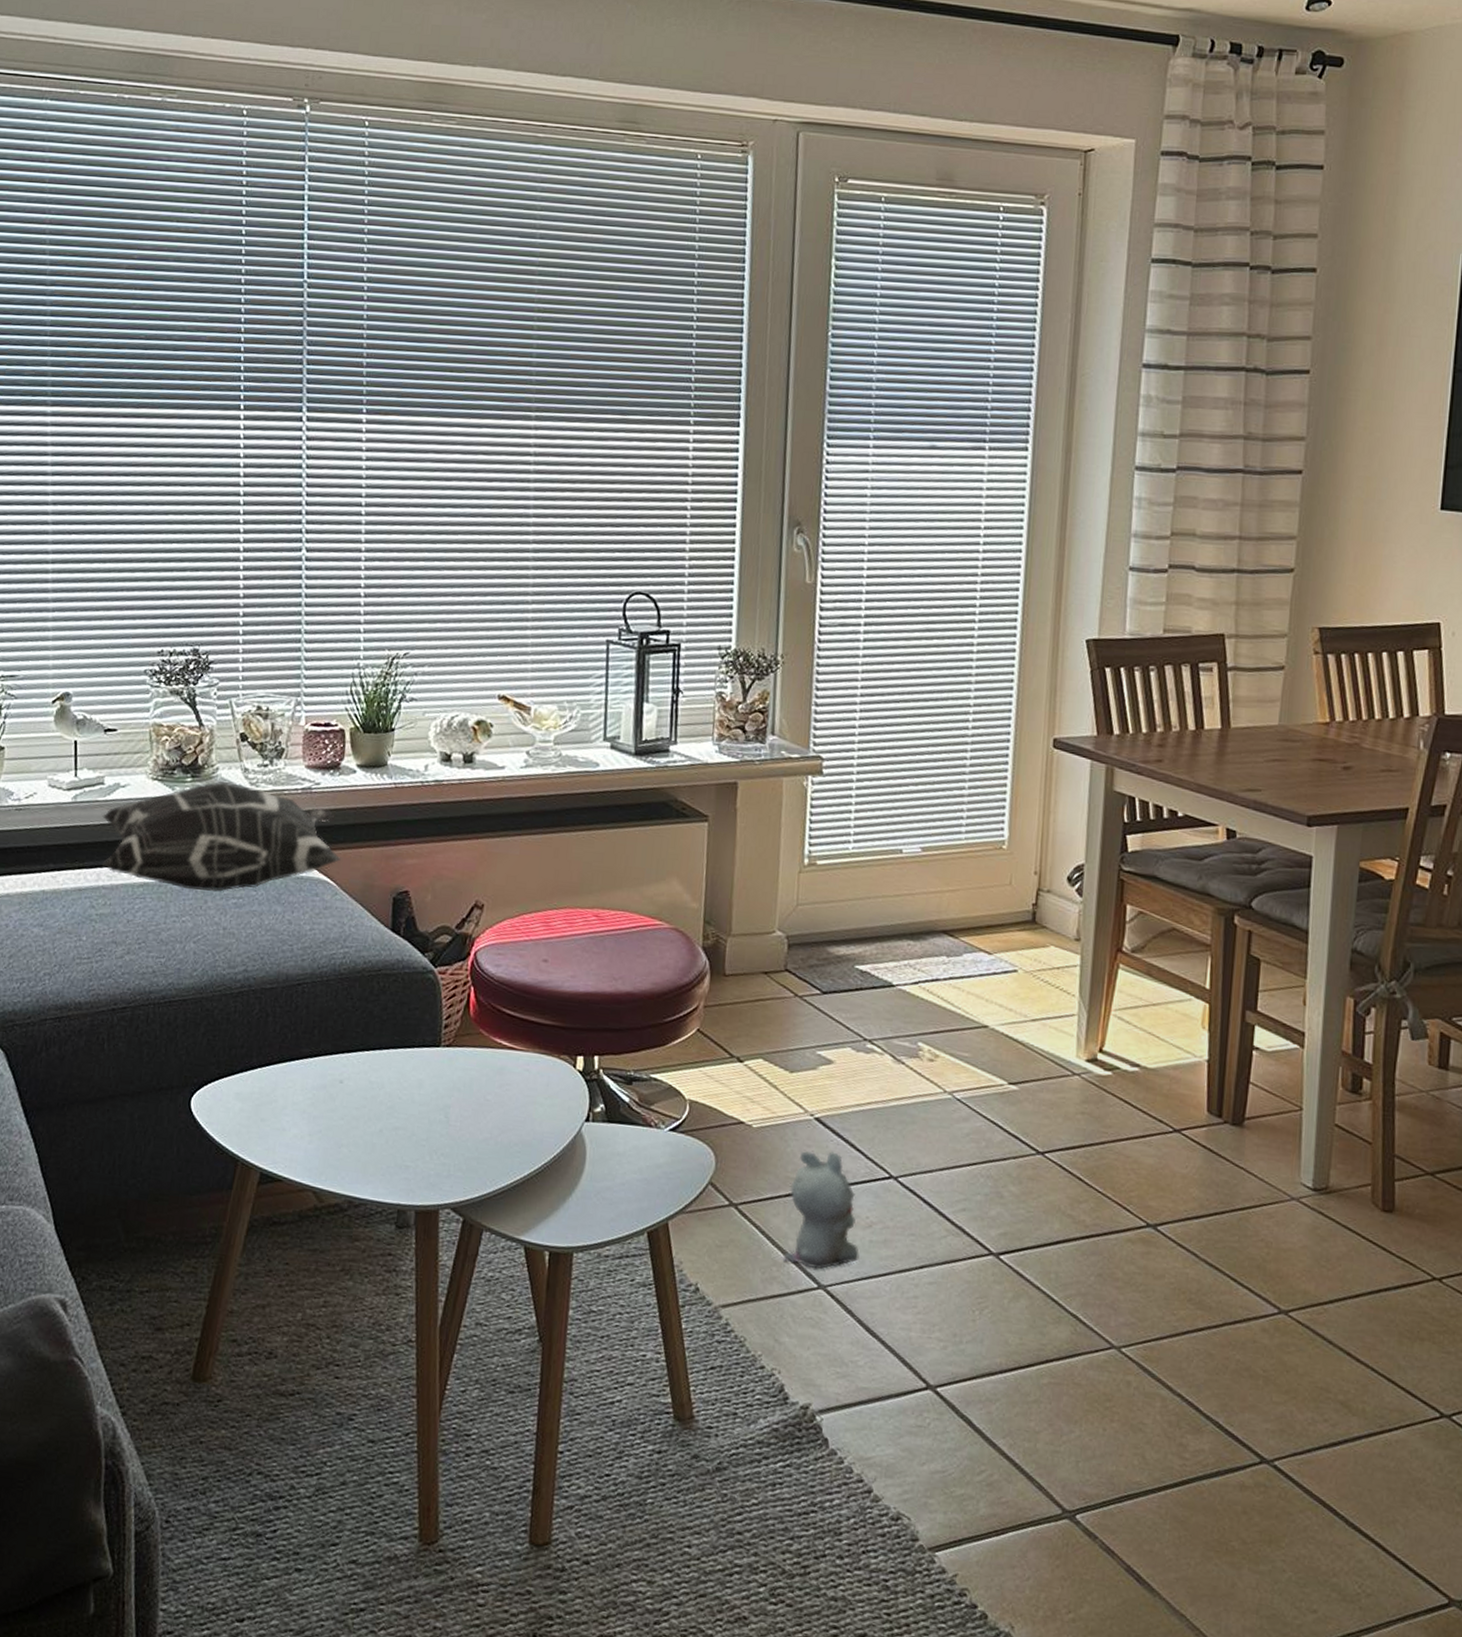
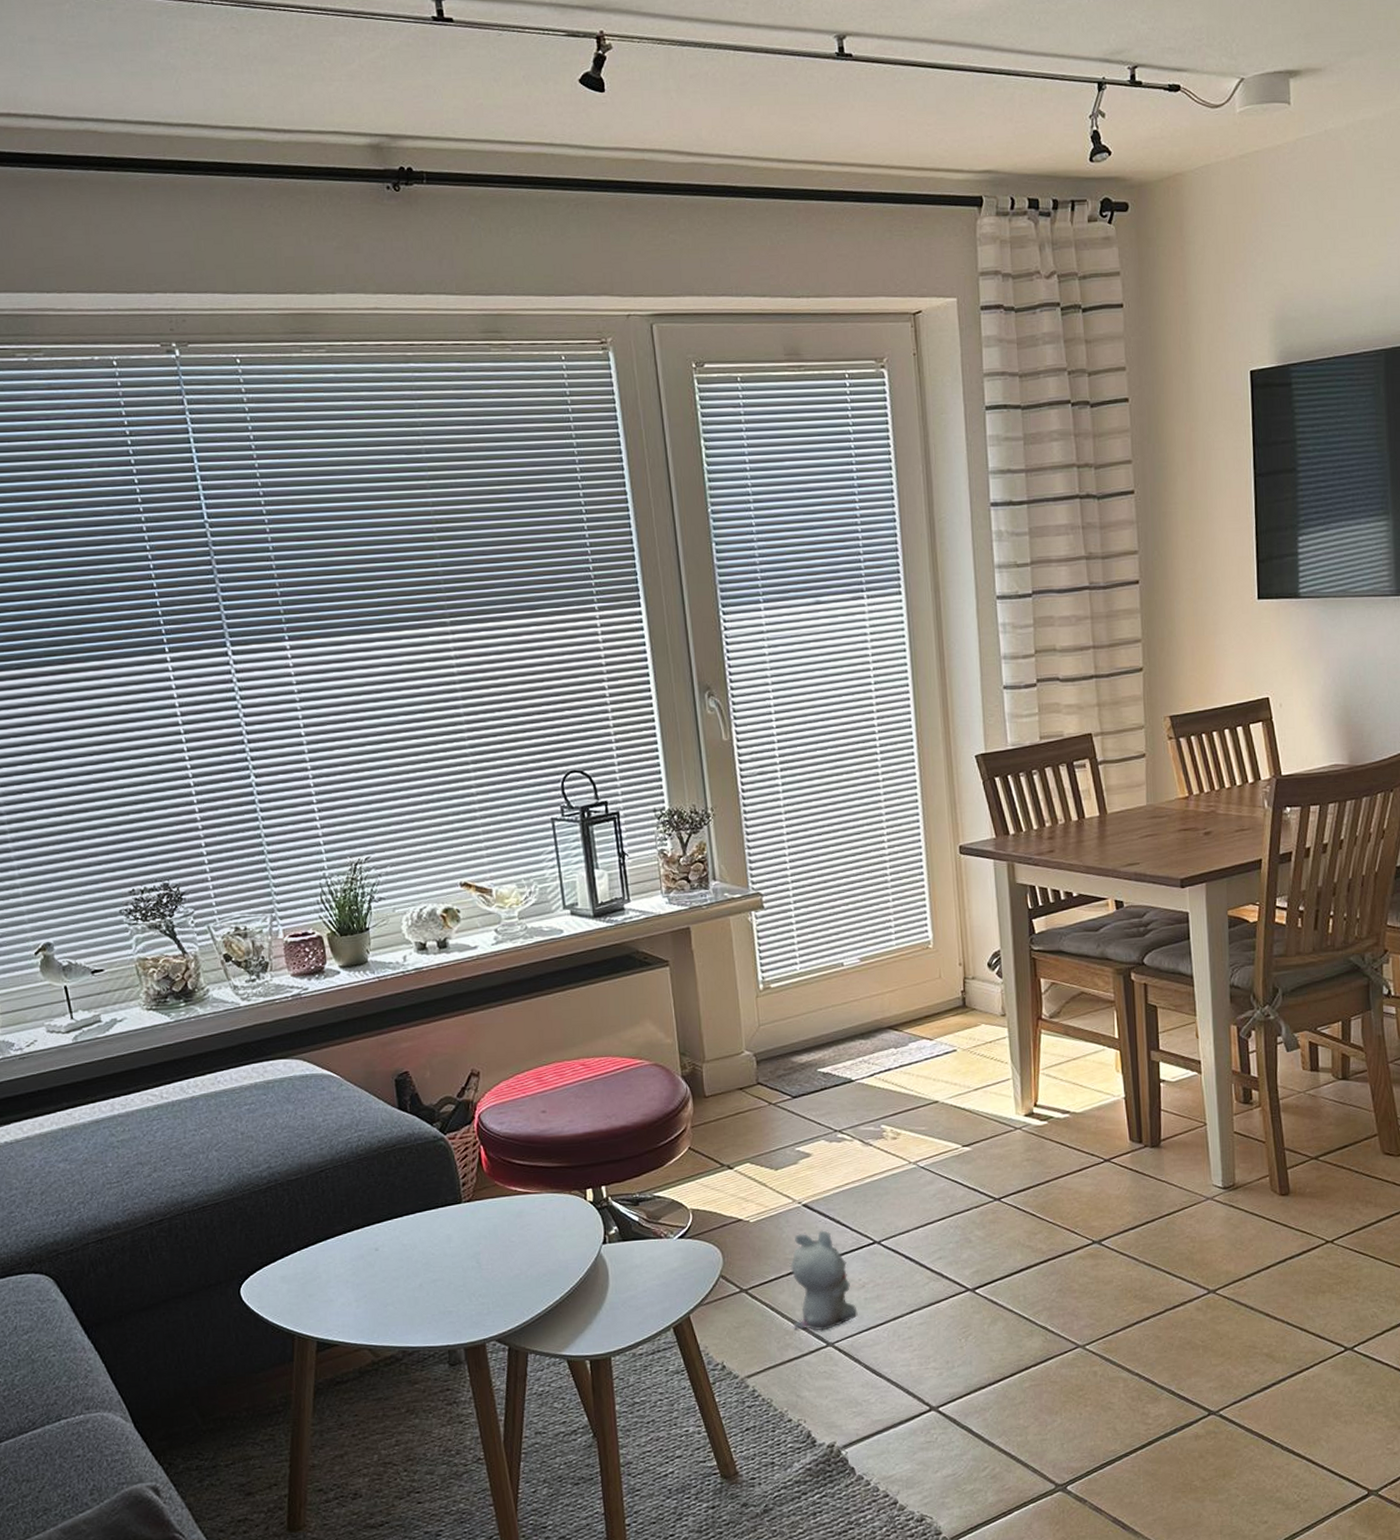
decorative pillow: present [101,780,341,892] -> none [105,1001,340,1104]

